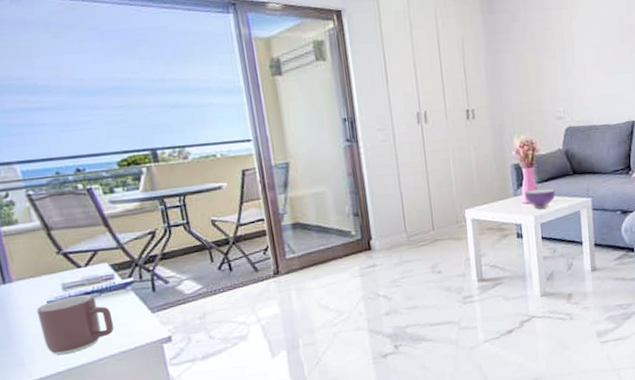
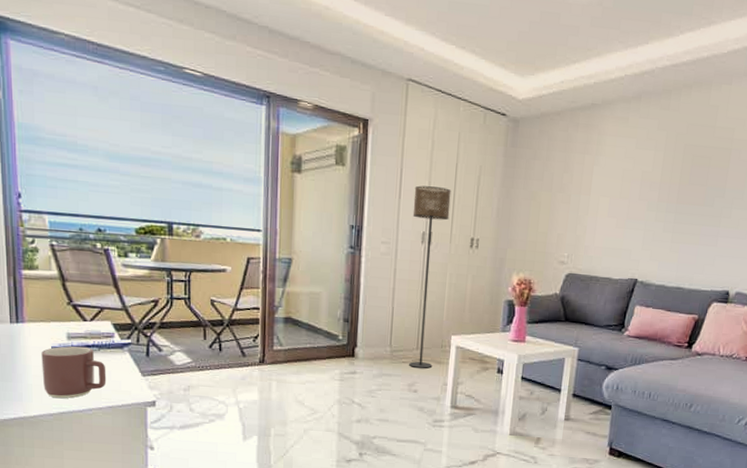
floor lamp: none [400,65,451,249] -> present [409,185,451,369]
bowl: present [524,188,556,209] -> none [512,328,544,350]

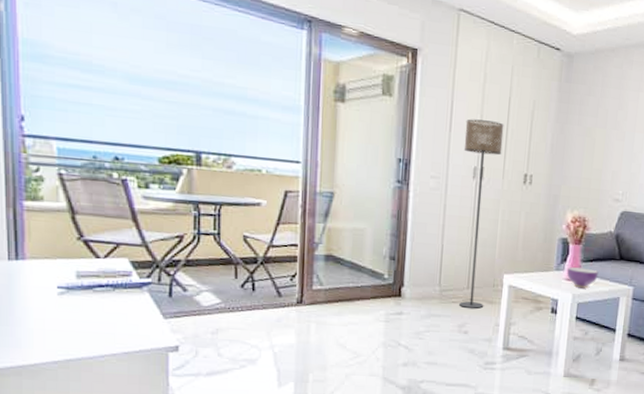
mug: present [41,346,107,399] -> none [45,285,122,344]
bowl: none [512,328,544,350] -> present [566,267,599,289]

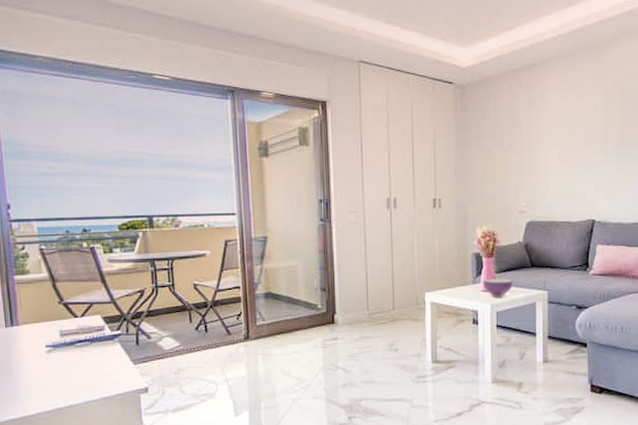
floor lamp: present [459,119,504,309] -> none [375,155,411,328]

